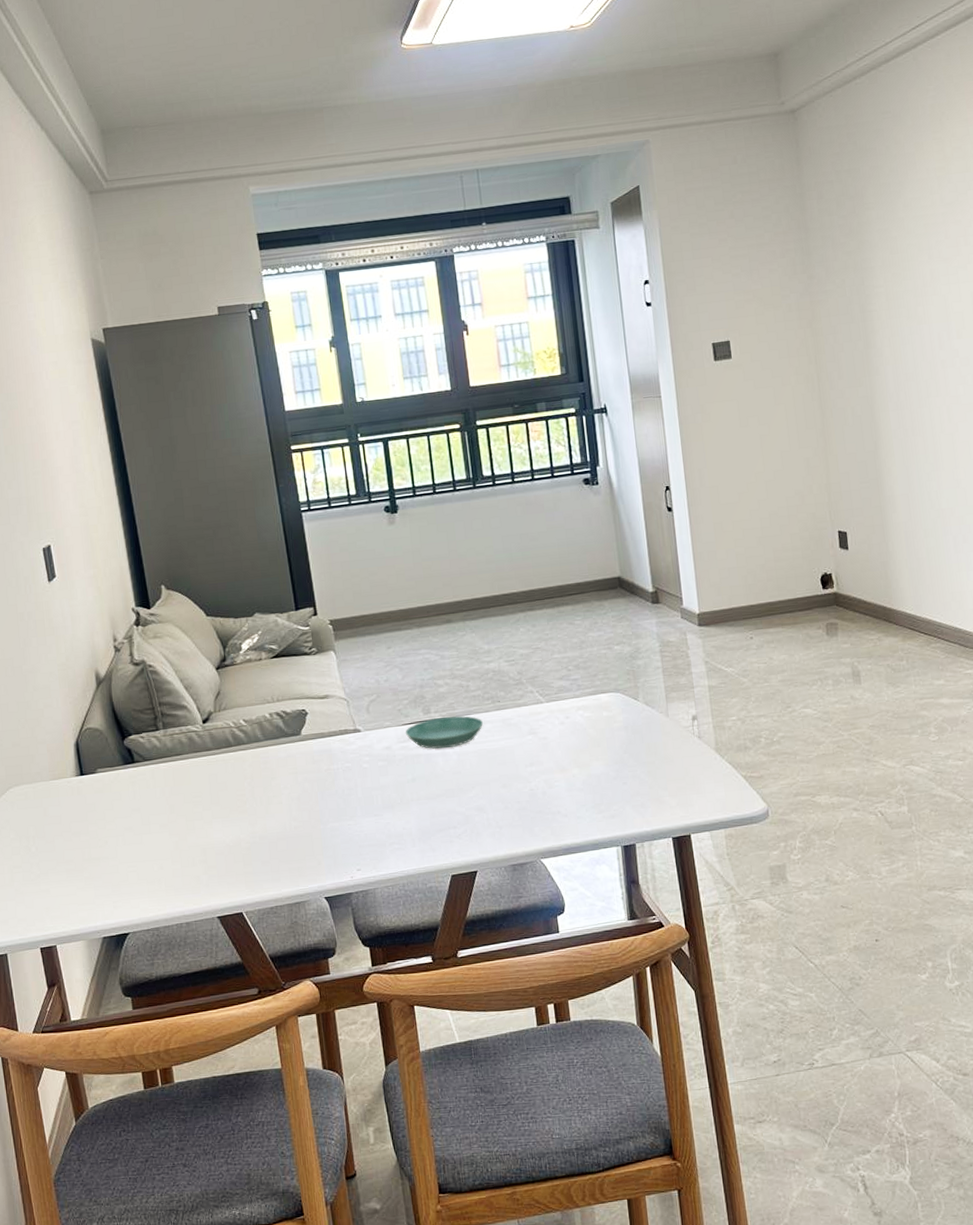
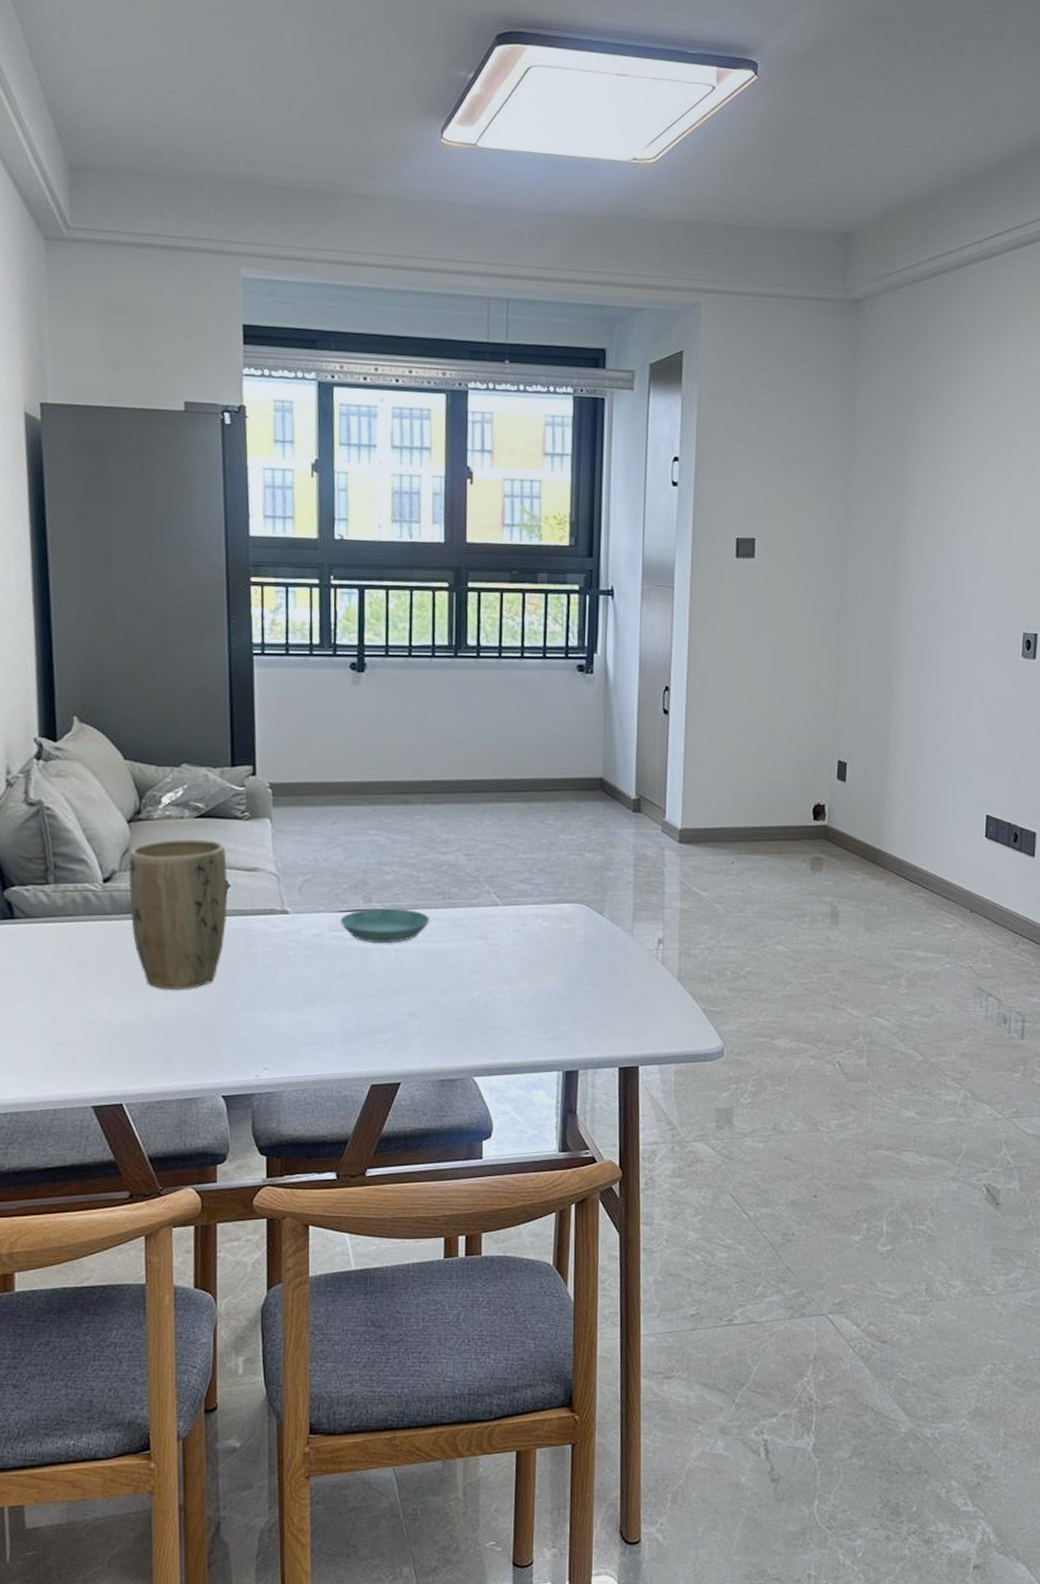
plant pot: none [220,676,309,809] -> present [128,838,228,990]

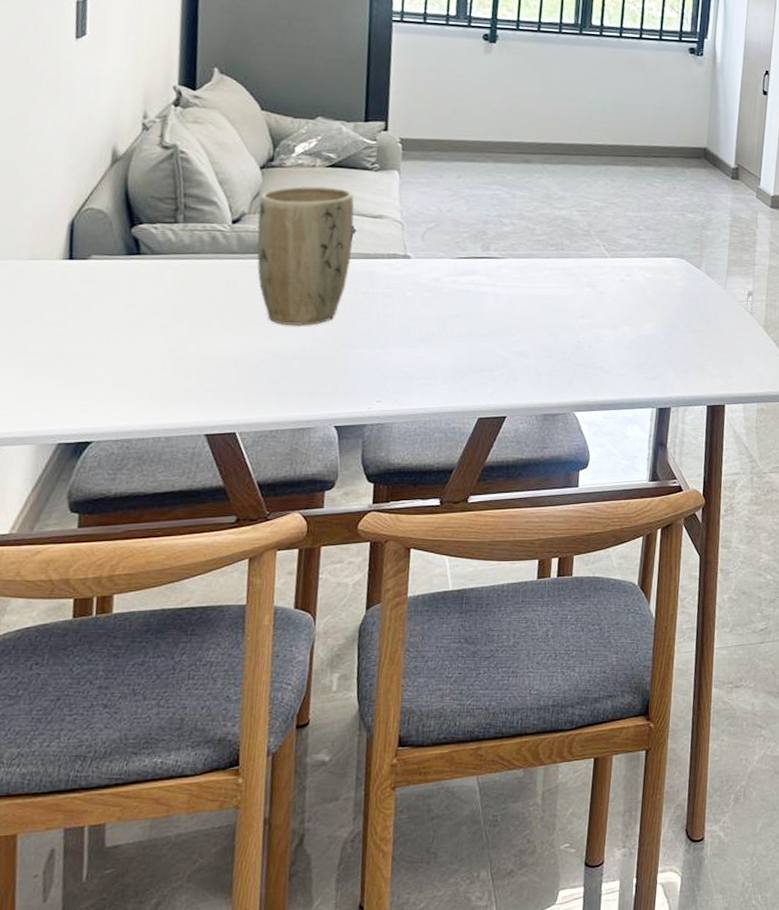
saucer: present [339,908,431,943] -> none [458,256,543,288]

